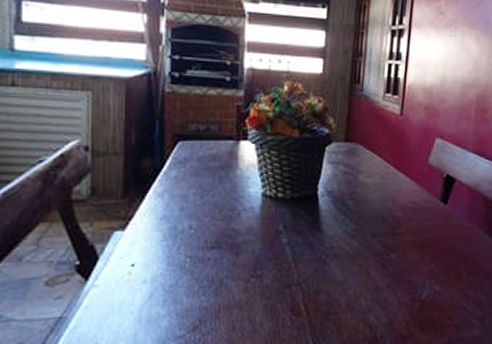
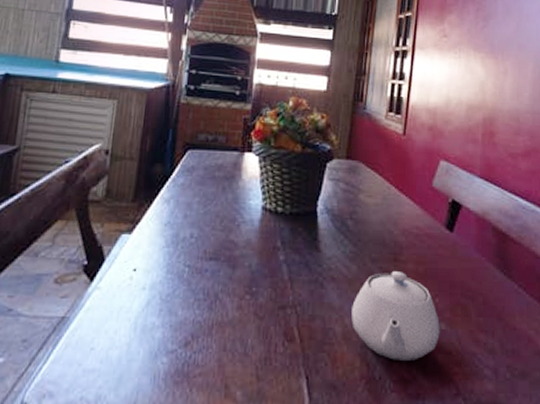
teapot: none [354,243,435,321] -> present [352,271,440,362]

